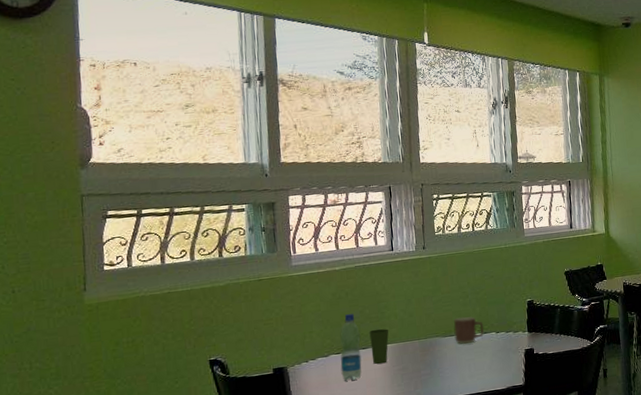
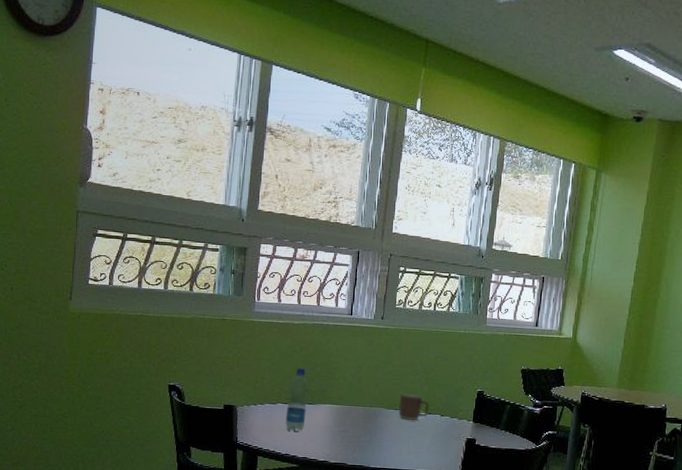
cup: present [369,328,389,364] -> none [316,387,336,421]

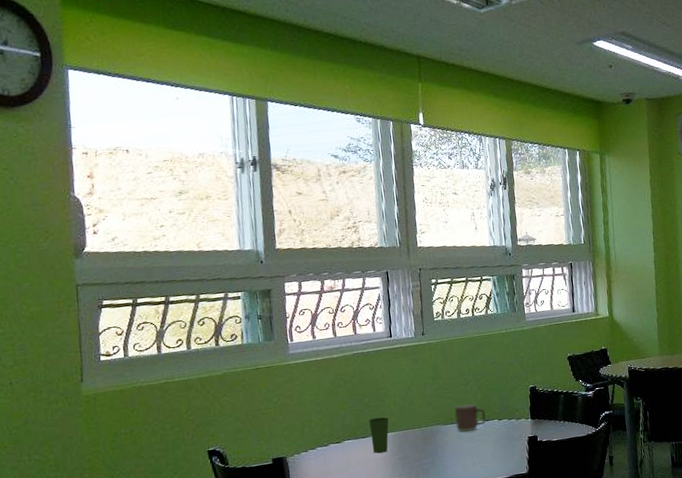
bottle: present [285,368,309,433] -> none [339,402,362,471]
cup: none [316,387,336,421] -> present [369,417,389,453]

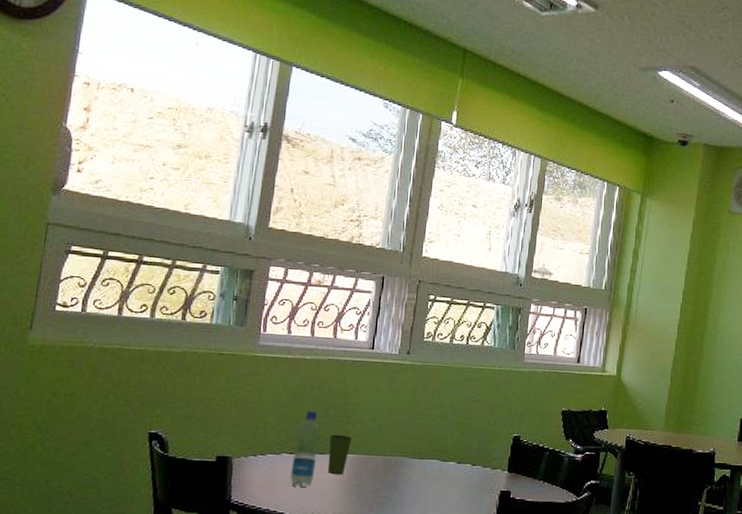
bottle: none [339,402,362,471] -> present [290,411,320,488]
mug: present [454,403,486,433] -> none [424,439,459,472]

